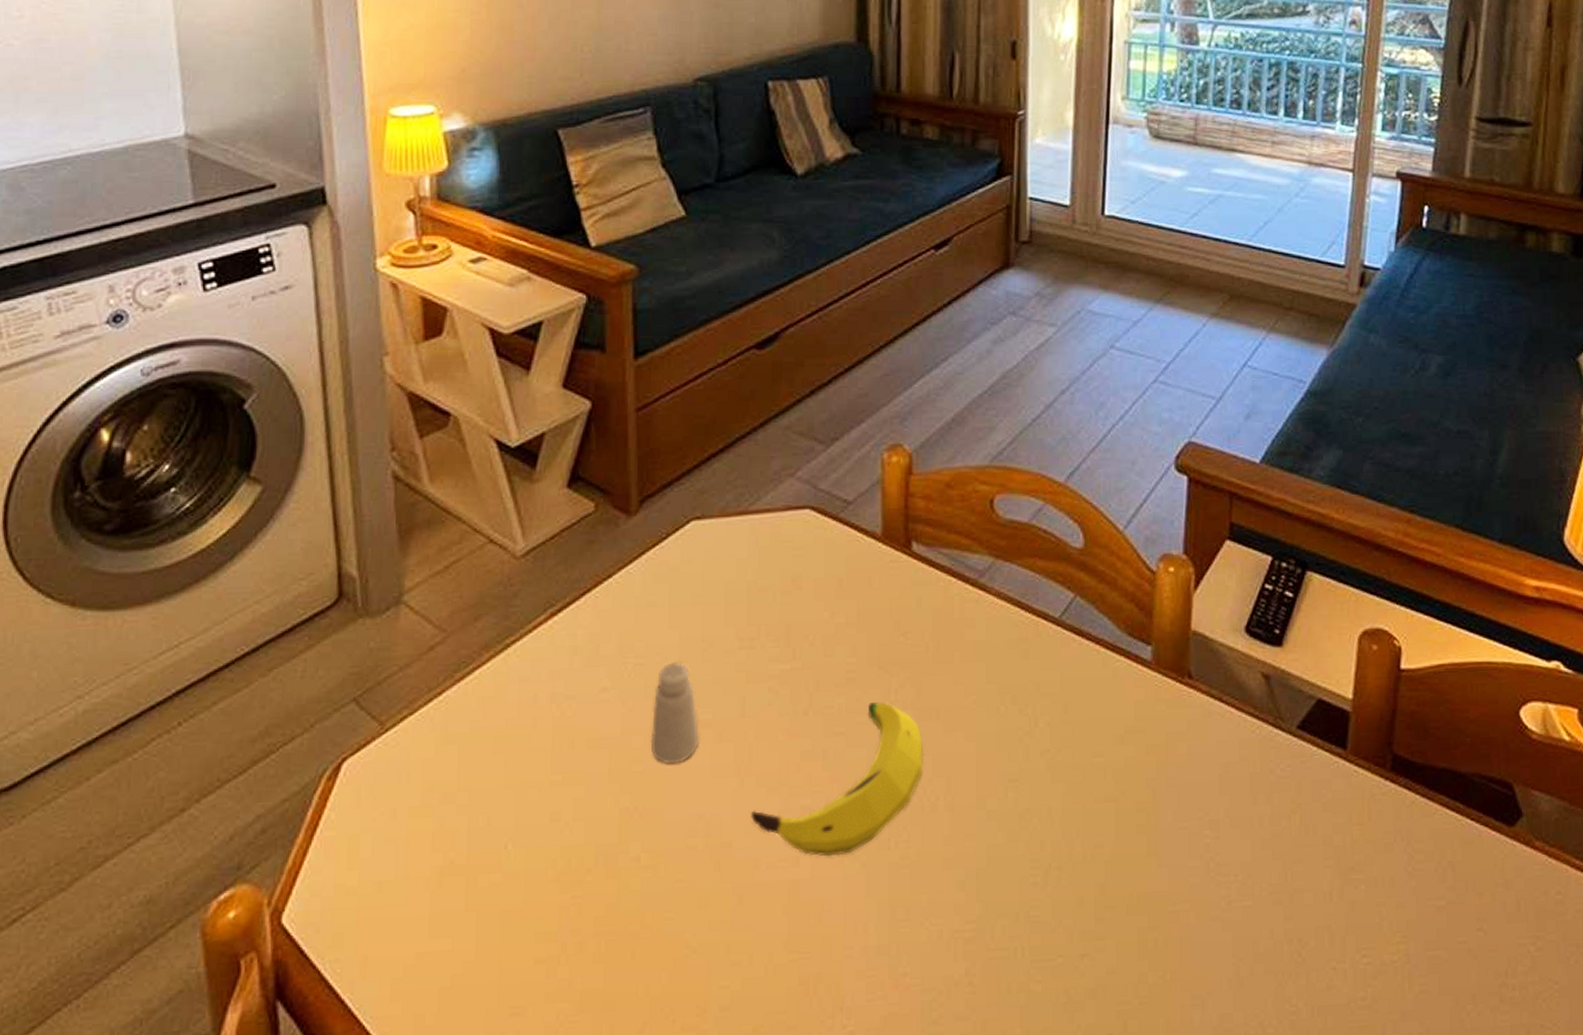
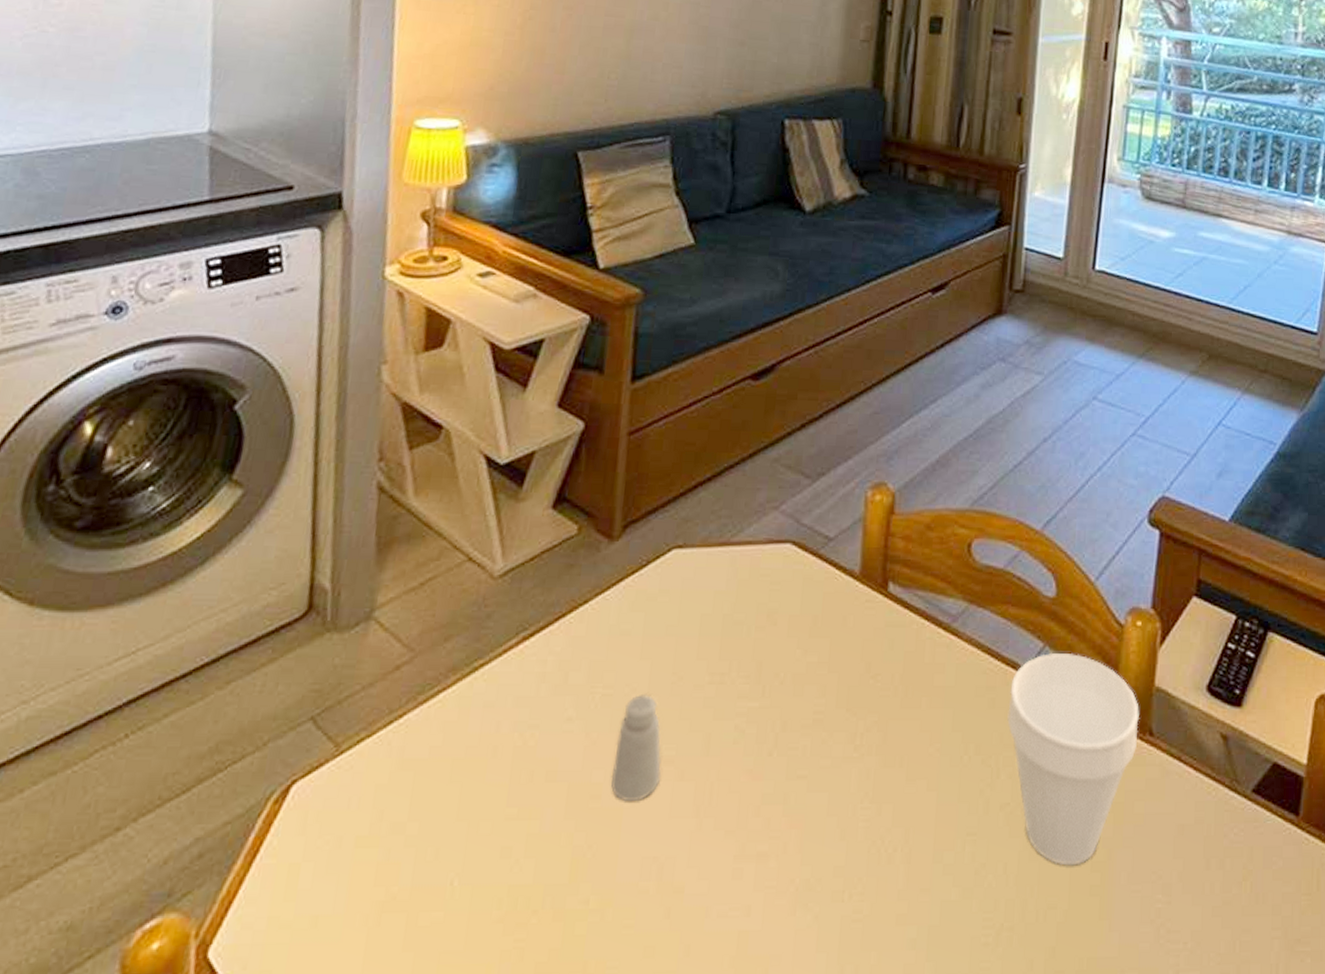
banana: present [751,701,924,857] -> none [706,744,886,907]
cup: none [1042,602,1178,807] -> present [1007,652,1140,866]

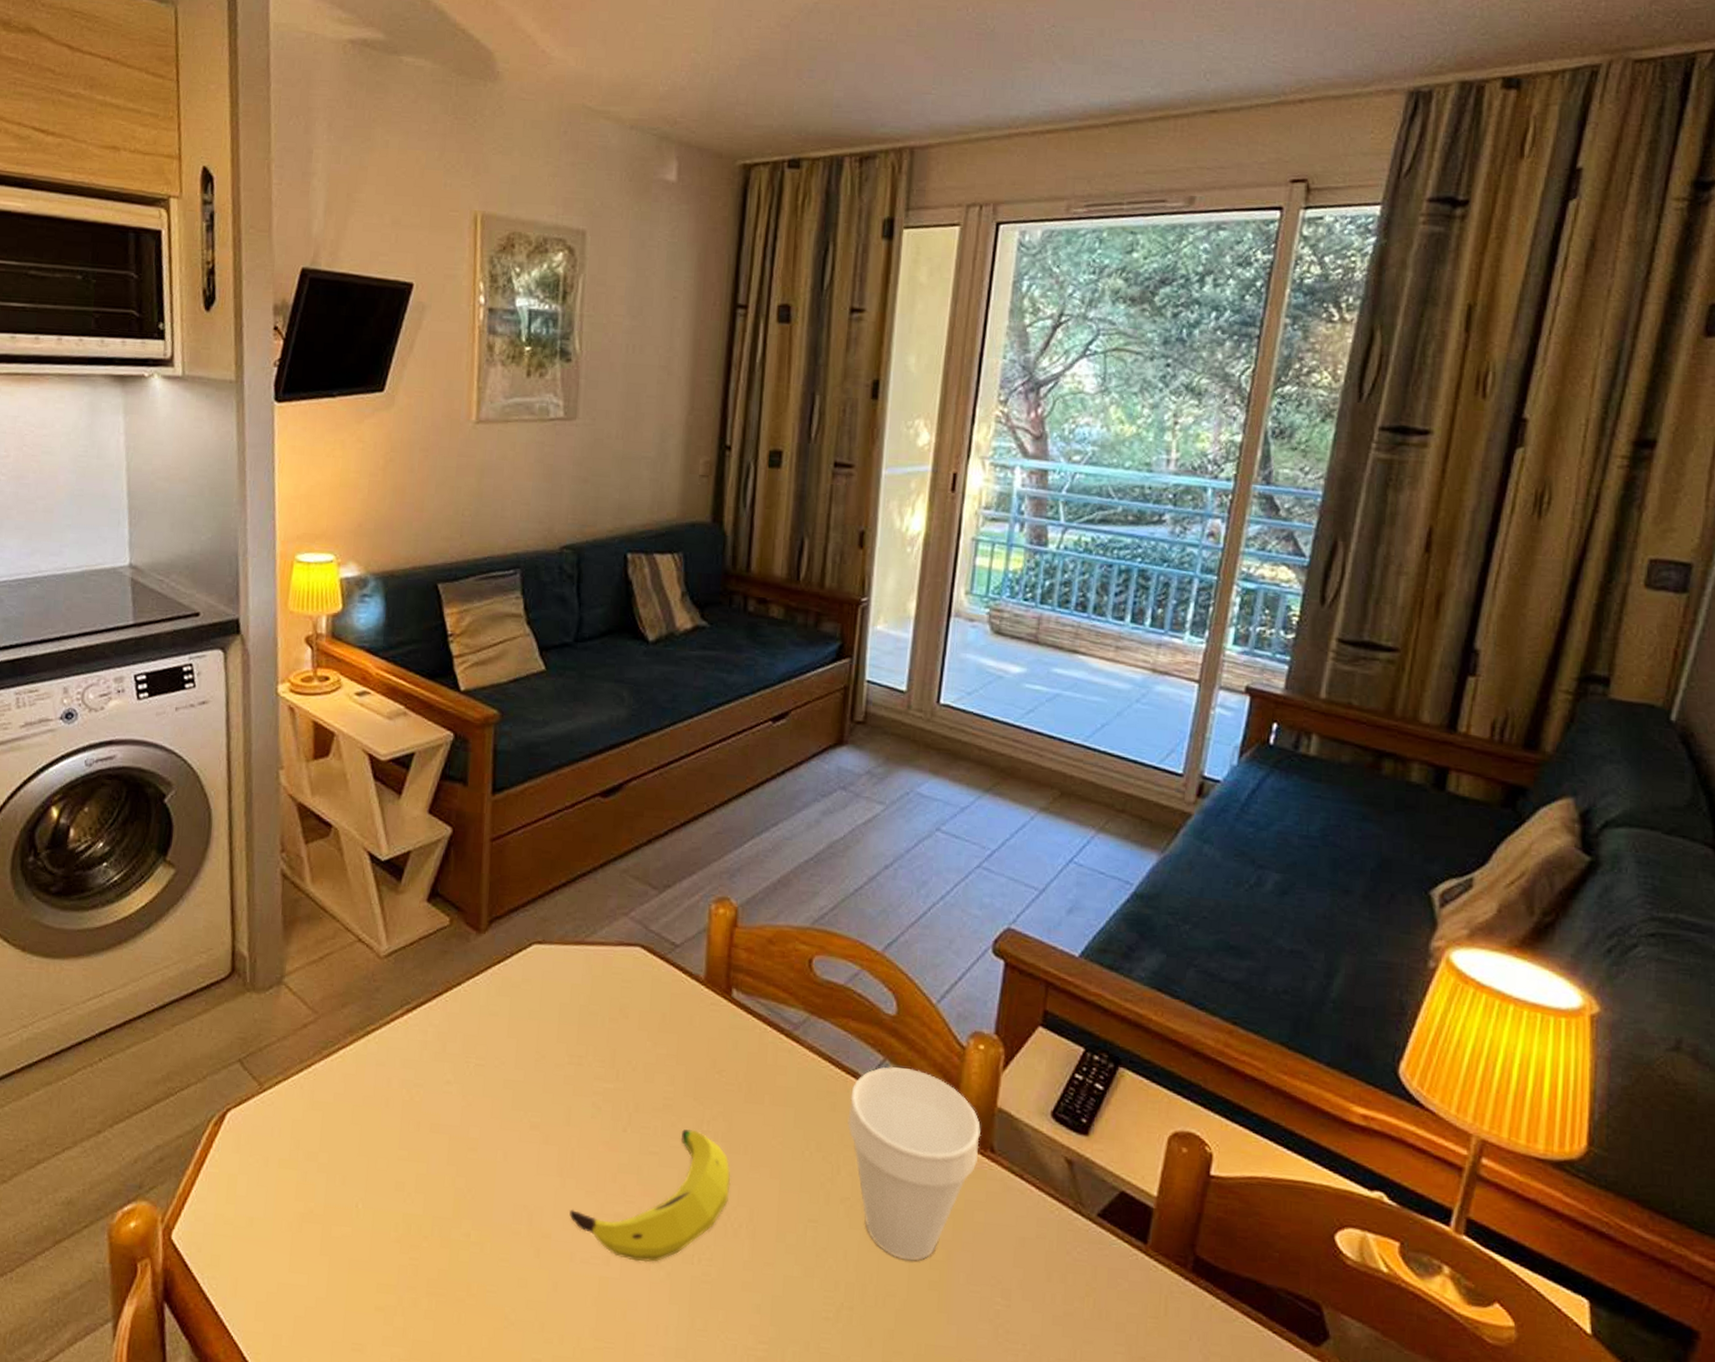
saltshaker: present [611,695,662,801] -> none [485,1067,529,1157]
banana: none [706,744,886,907] -> present [569,1129,731,1263]

